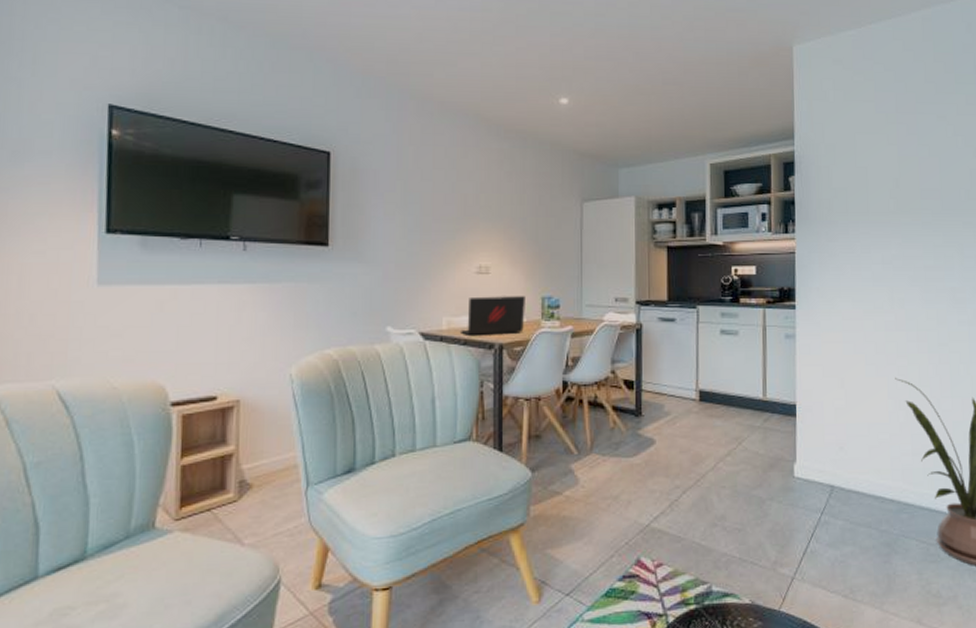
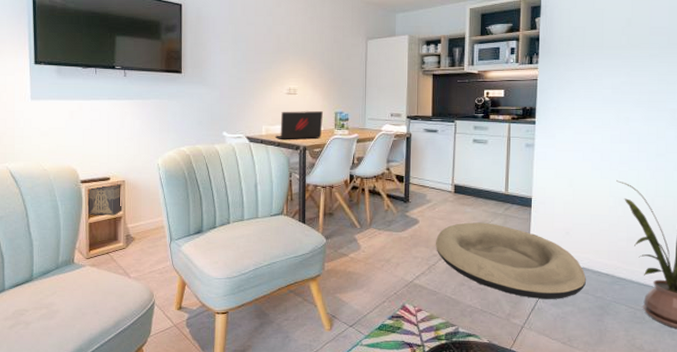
decorative box: none [181,406,236,454] -> present [88,185,122,216]
dog bed: none [678,439,868,539] -> present [436,222,587,300]

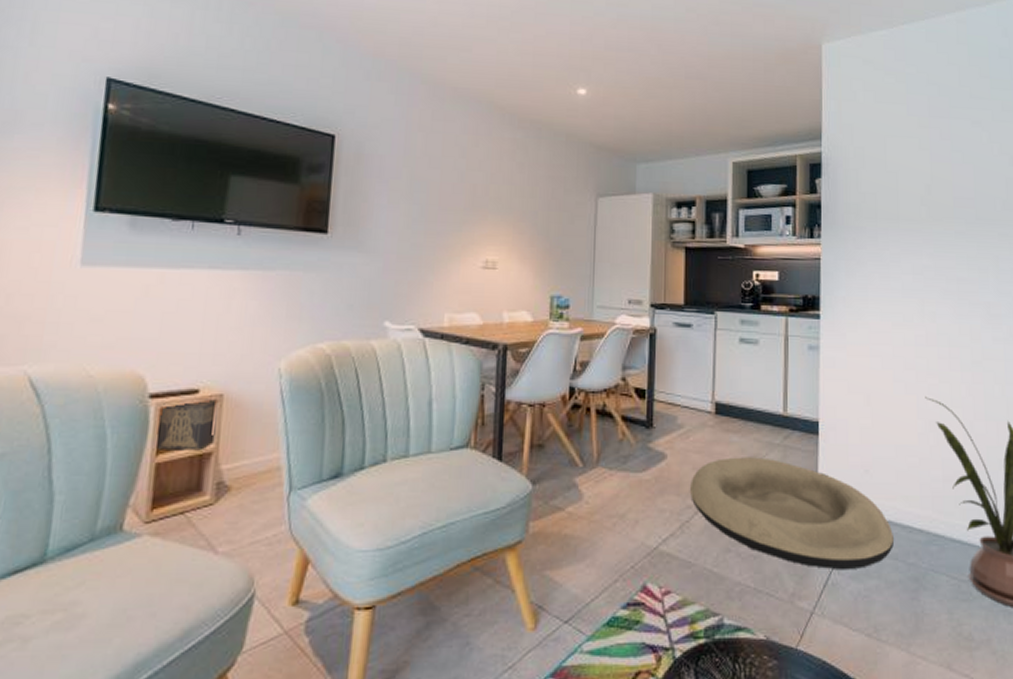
laptop: present [274,111,323,140] -> none [461,292,533,336]

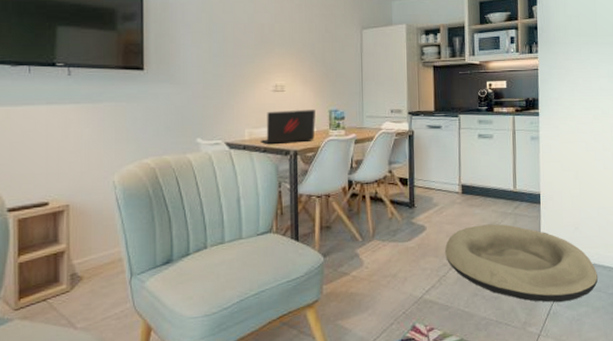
decorative box: present [157,401,218,451] -> none [18,210,66,253]
laptop: none [461,292,533,336] -> present [260,110,316,145]

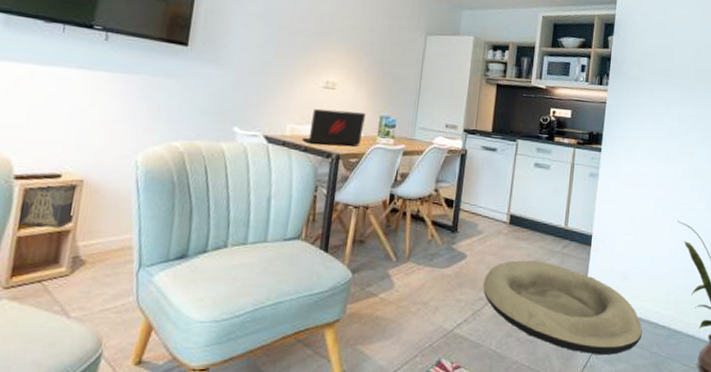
decorative box: none [18,210,66,253] -> present [19,184,79,228]

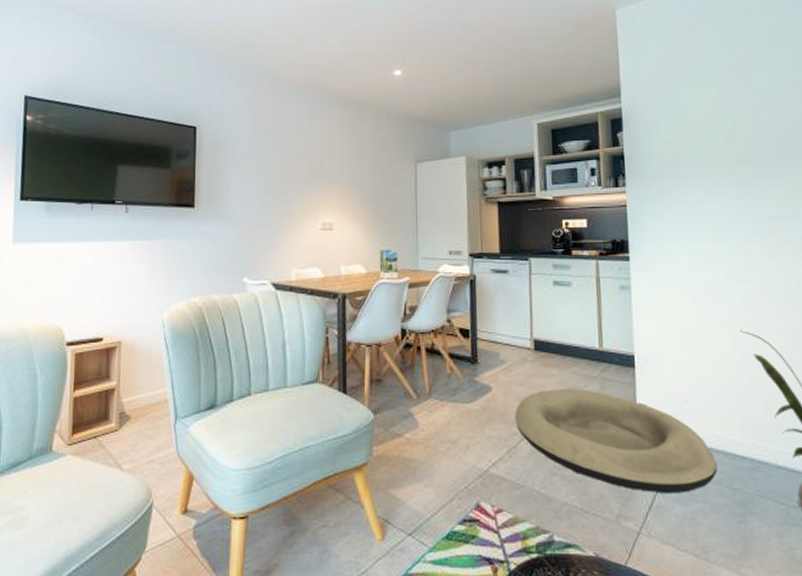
decorative box: present [19,184,79,228] -> none [74,347,118,387]
laptop: present [301,108,366,146] -> none [307,250,366,287]

